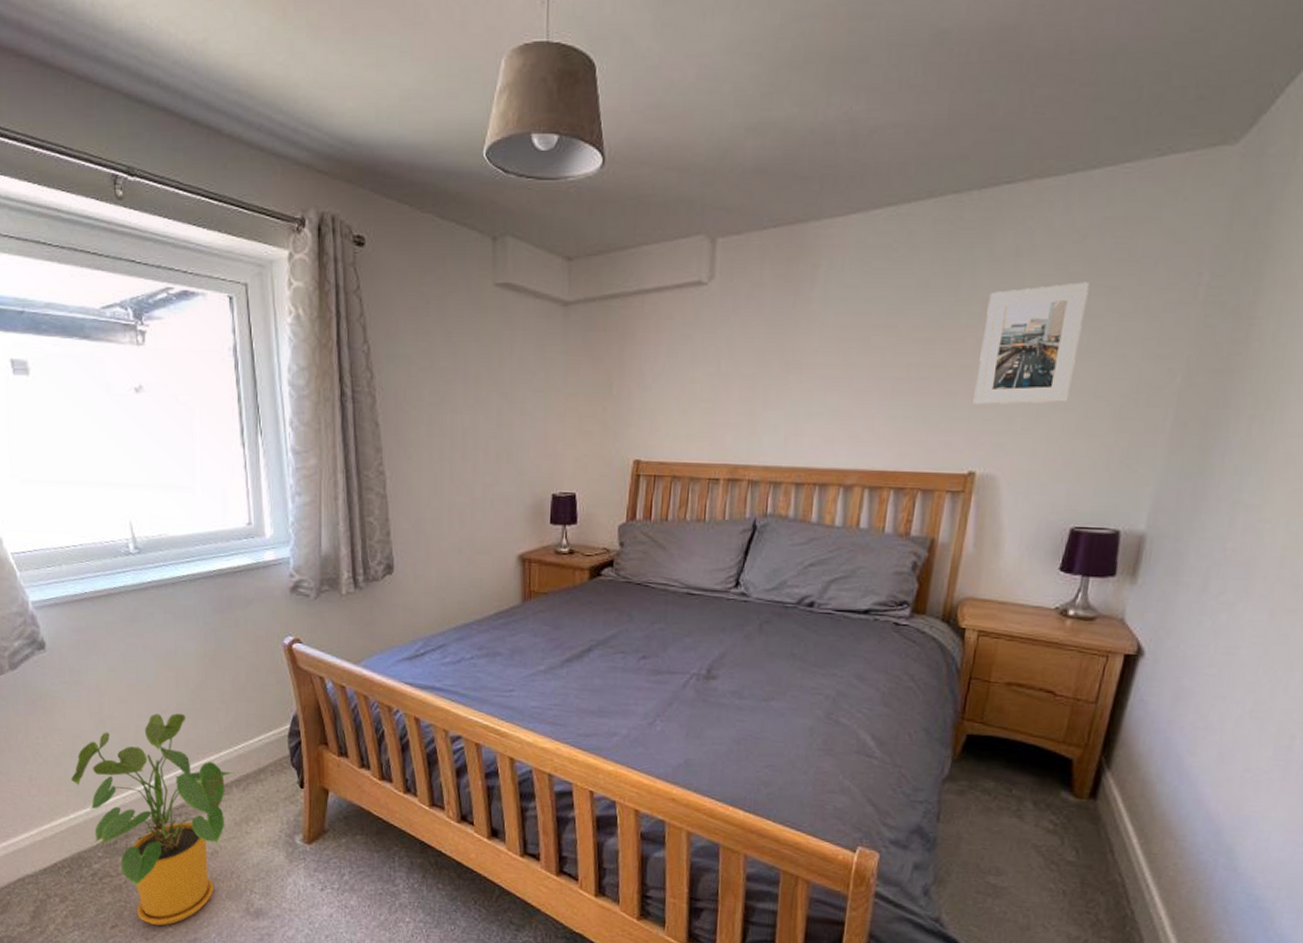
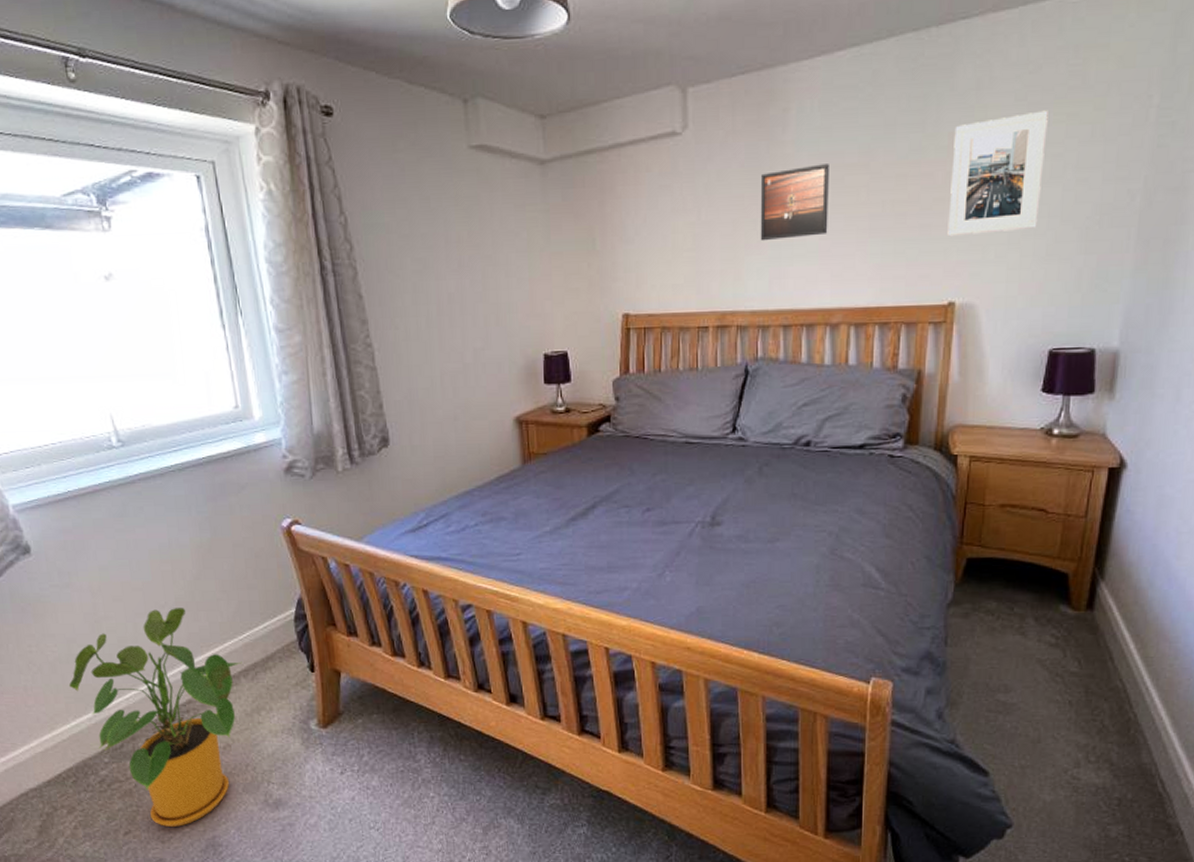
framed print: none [778,323,856,397] -> present [760,164,829,241]

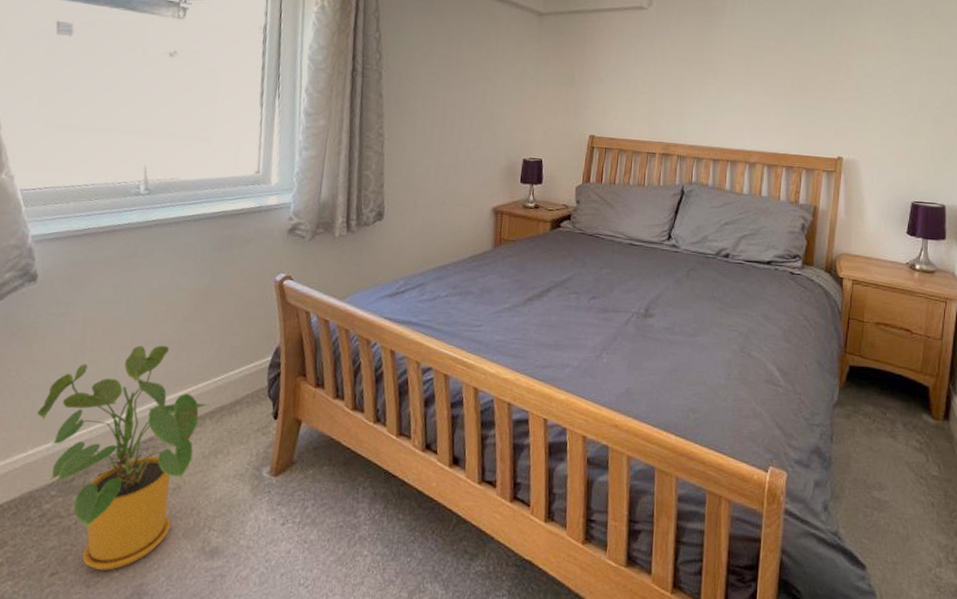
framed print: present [760,164,829,241] -> none [700,44,754,95]
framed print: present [947,110,1048,237] -> none [838,29,909,110]

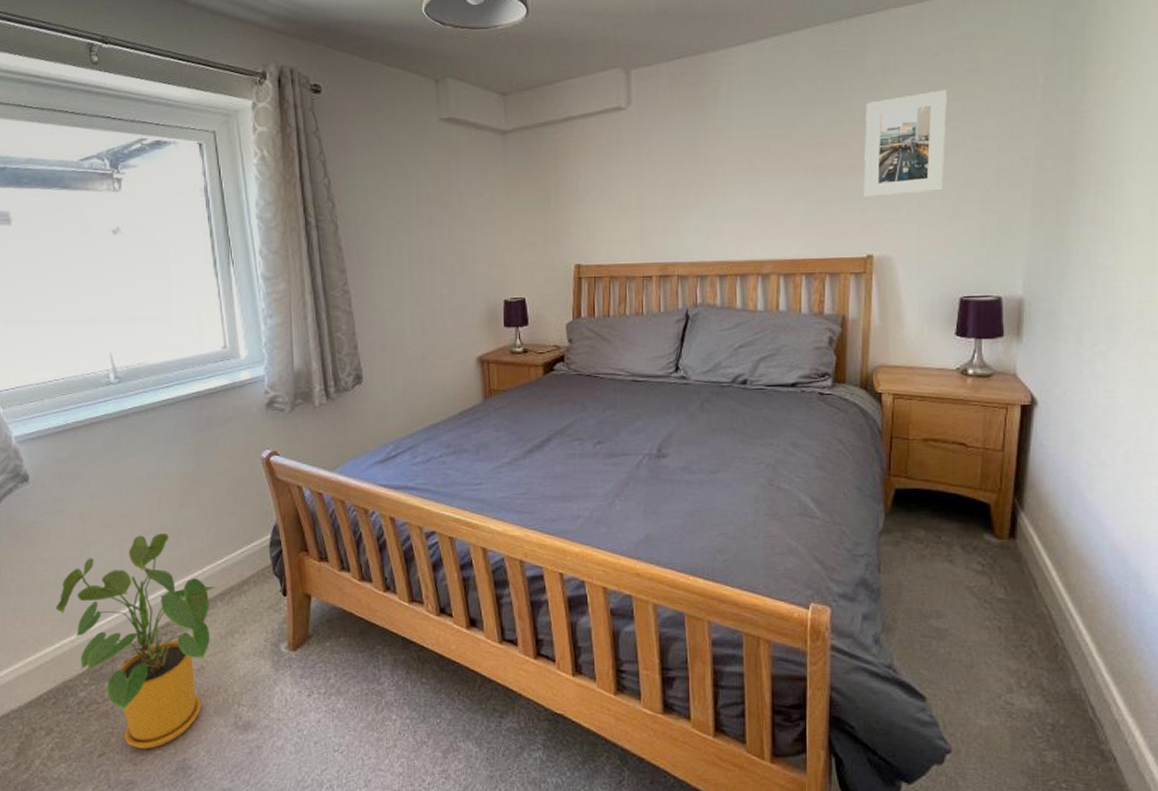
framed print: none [838,29,909,110] -> present [863,89,947,198]

